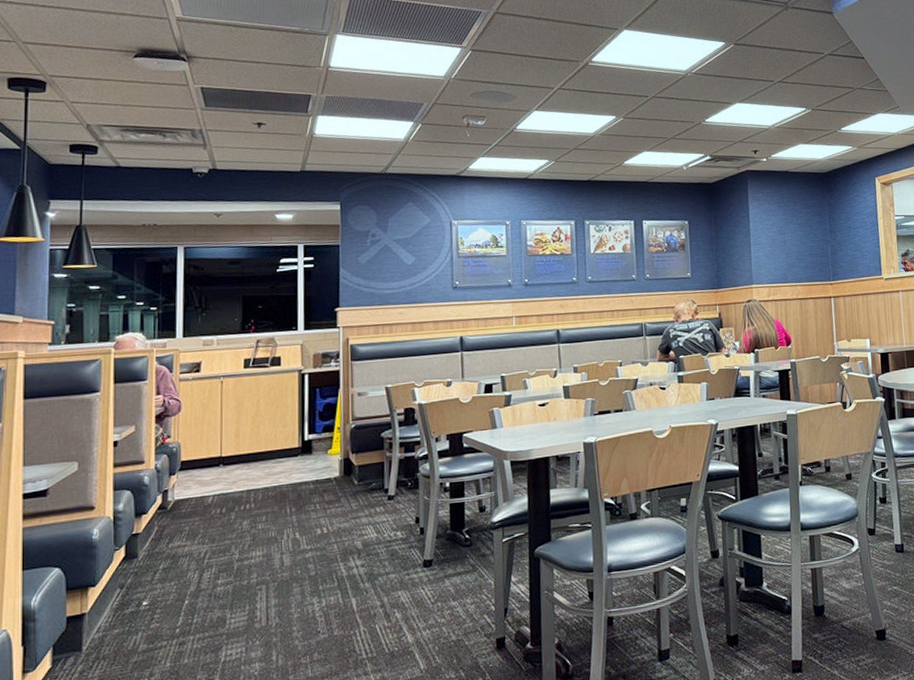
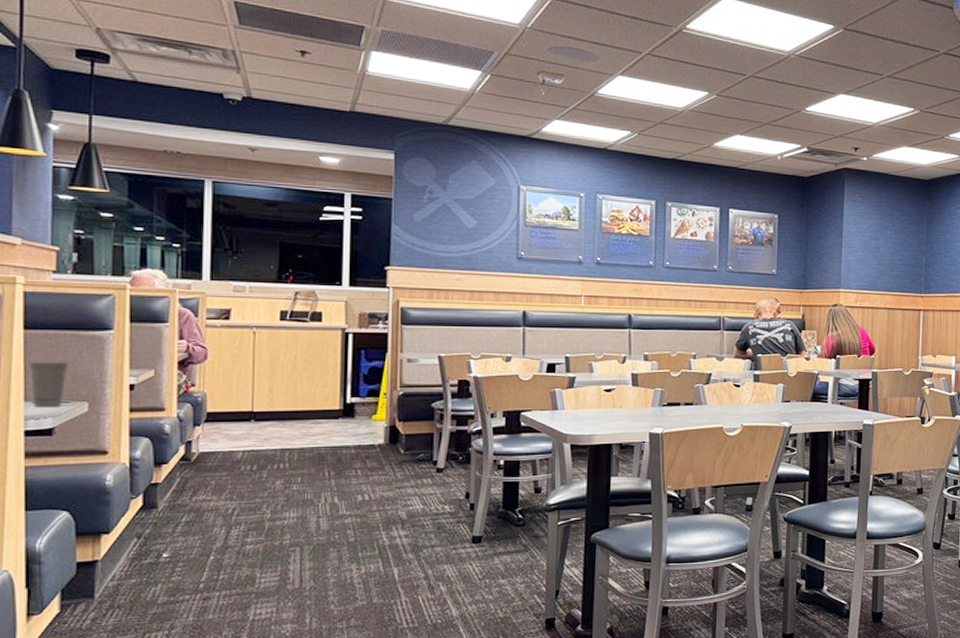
cup: none [25,425,63,471] -> present [25,361,71,408]

